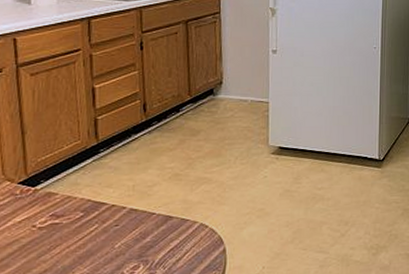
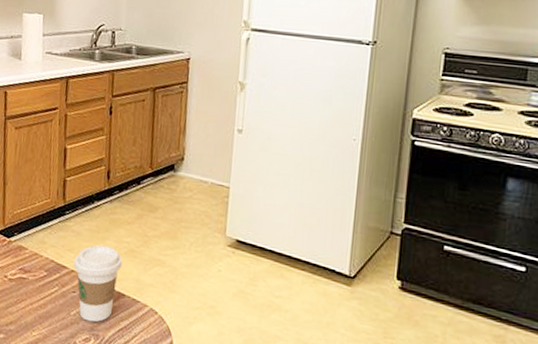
coffee cup: none [114,175,168,250] -> present [73,245,123,323]

